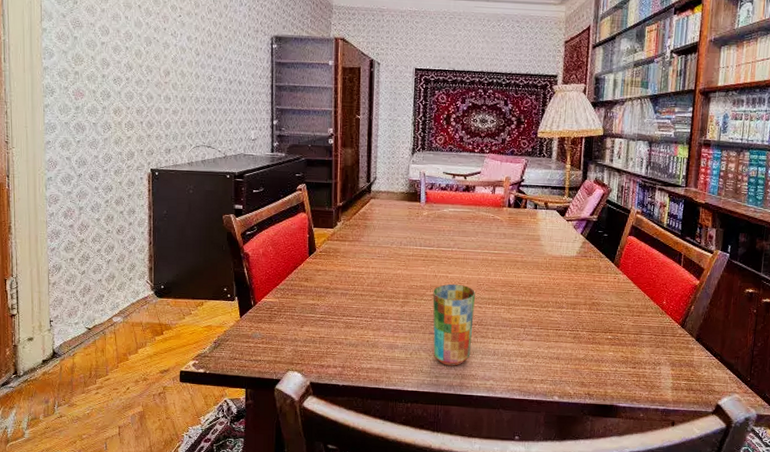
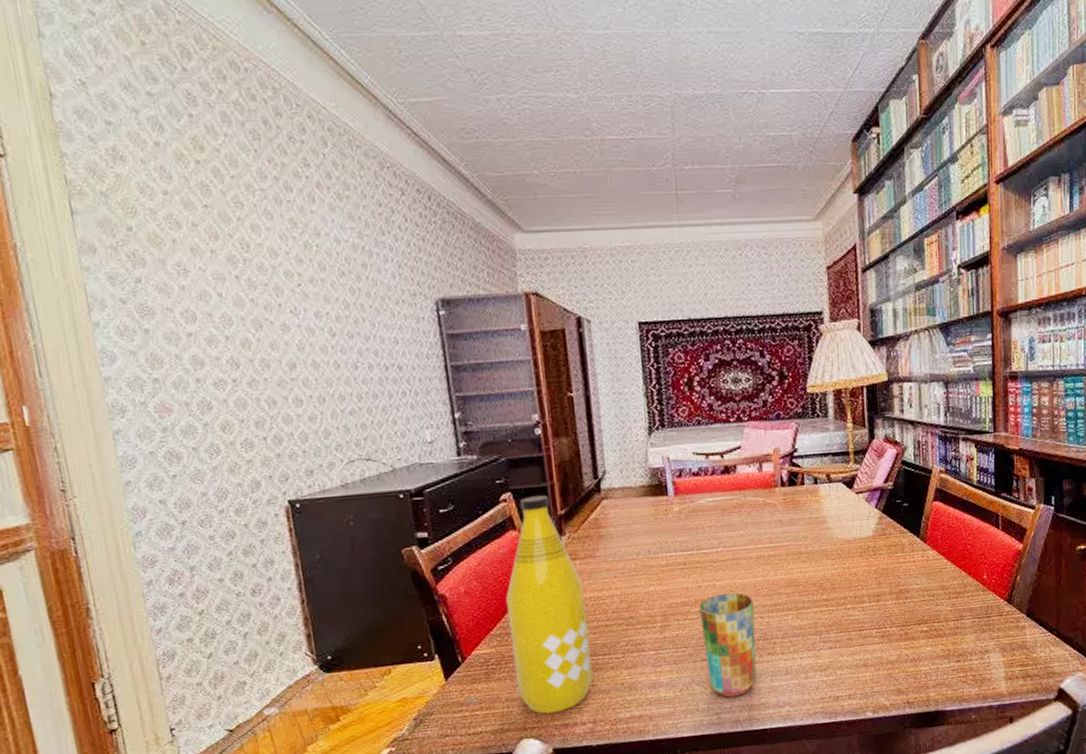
bottle: none [290,189,349,355] -> present [506,495,594,714]

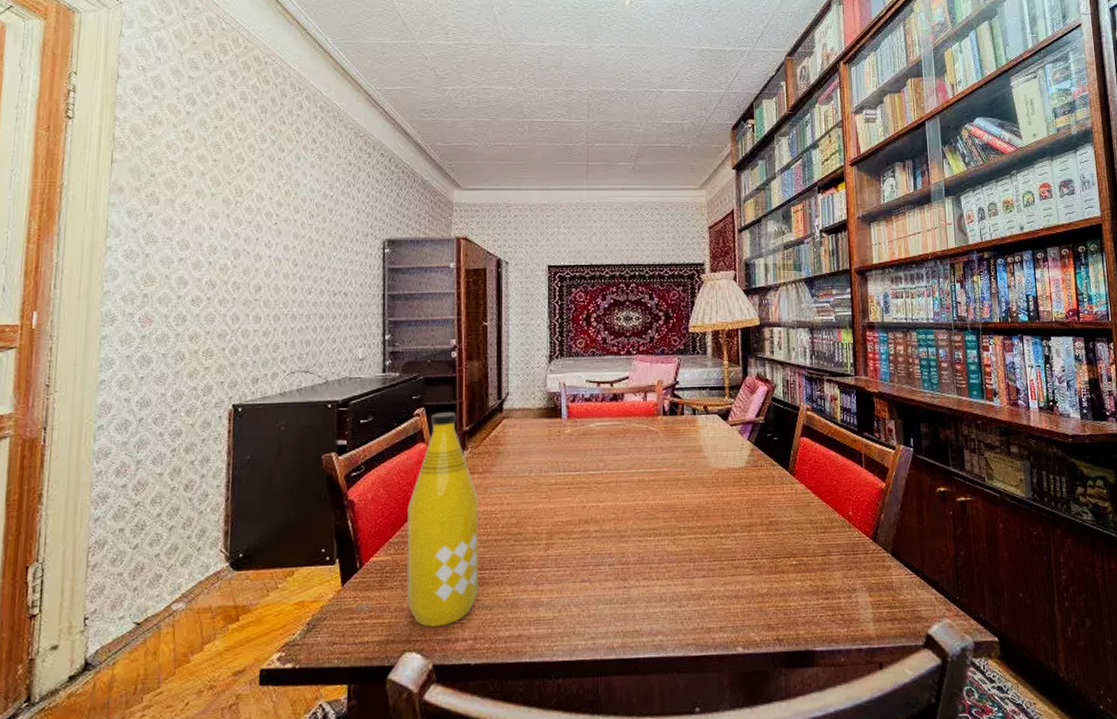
cup: present [699,592,757,698] -> none [582,514,633,622]

